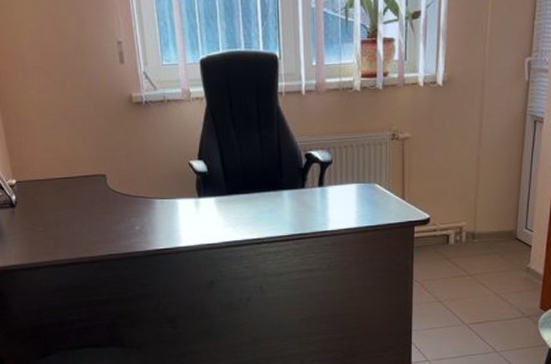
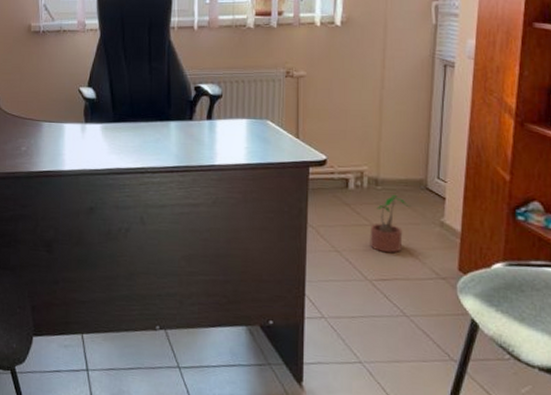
potted plant: none [467,247,503,299] -> present [370,195,411,253]

